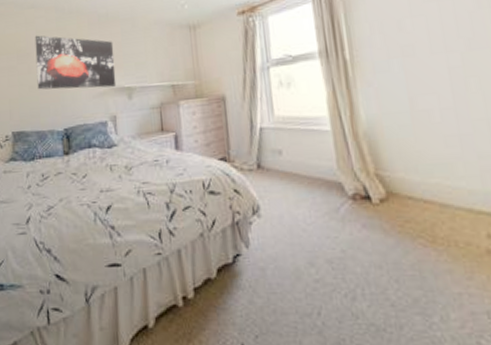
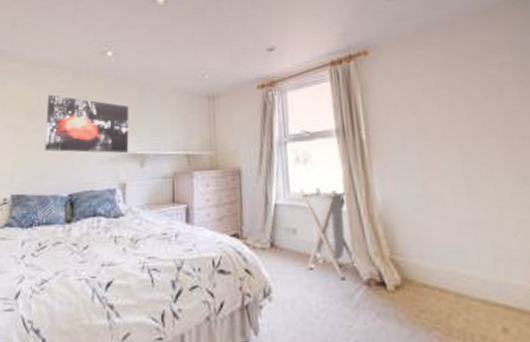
laundry hamper: none [284,109,345,195] -> present [300,187,360,279]

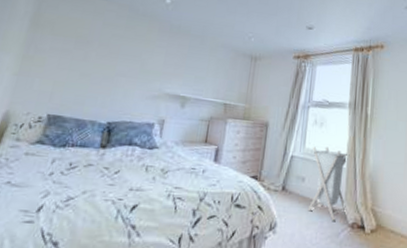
wall art: present [44,94,129,153] -> none [89,26,179,93]

